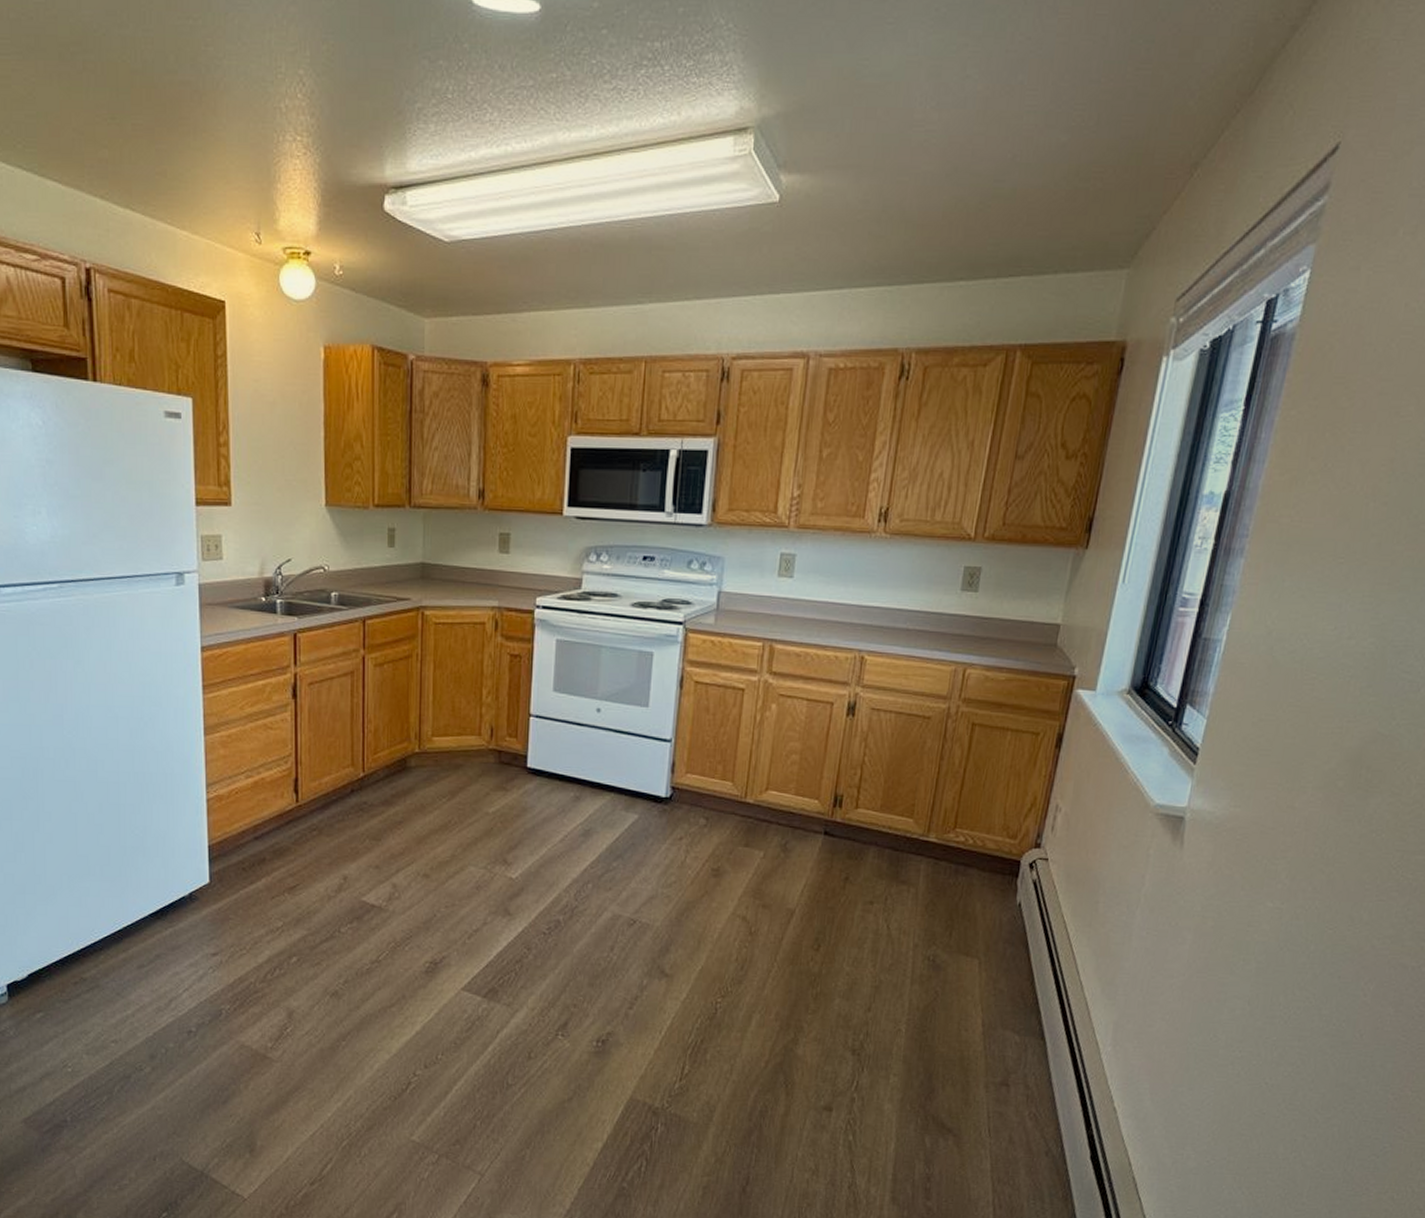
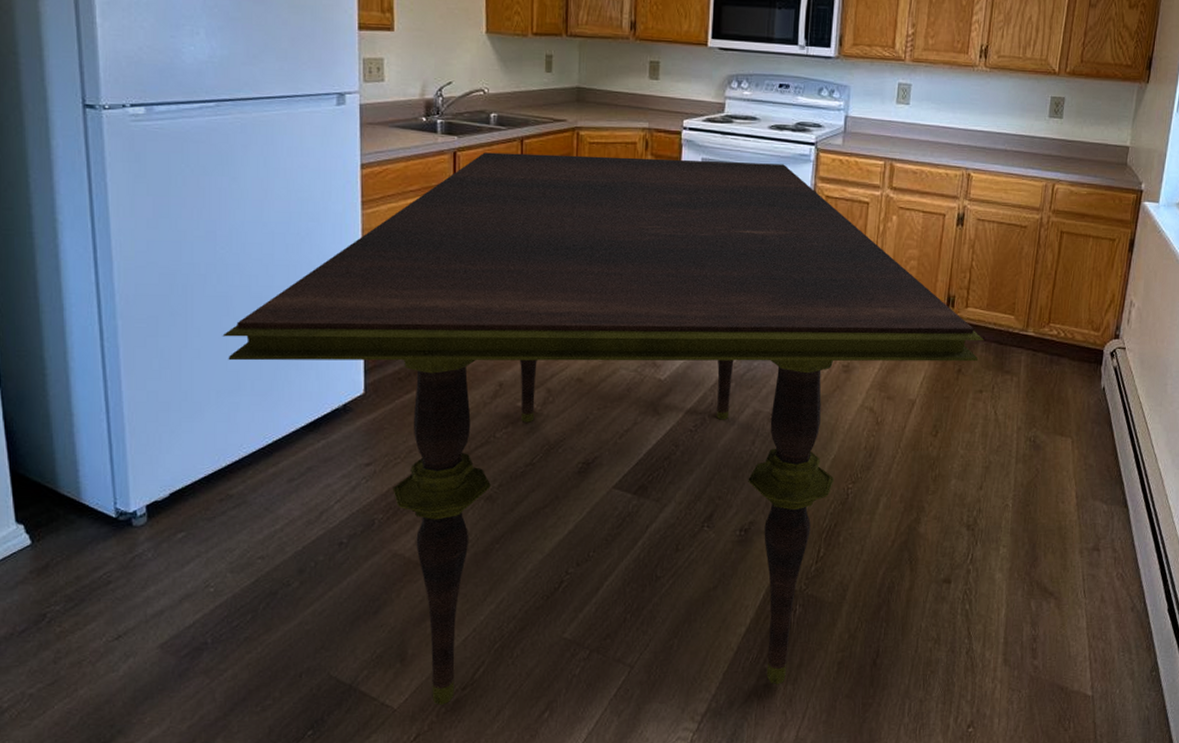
dining table: none [72,634,877,1205] -> present [222,152,984,705]

